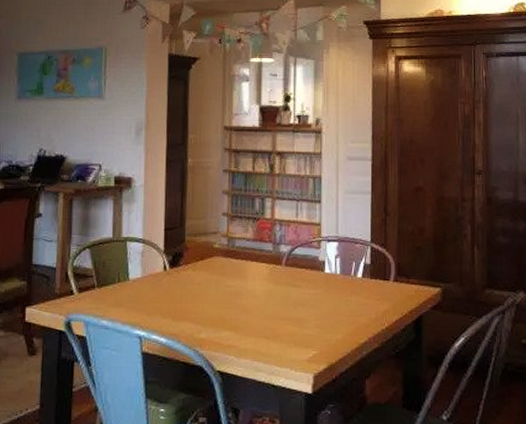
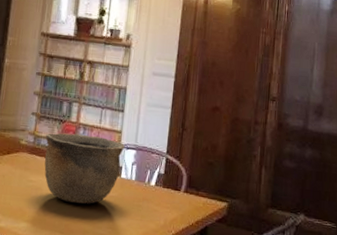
bowl: none [240,232,325,306] -> present [44,133,125,204]

